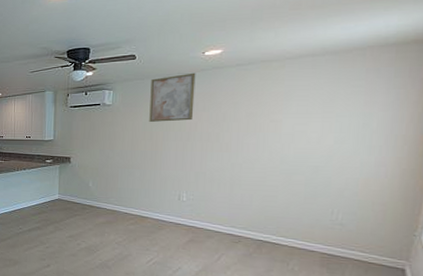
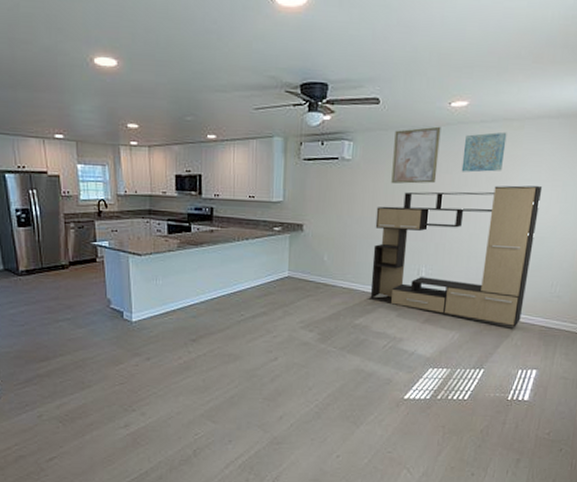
media console: none [129,119,312,253] -> present [367,185,543,327]
wall art: none [219,72,266,110] -> present [461,131,507,173]

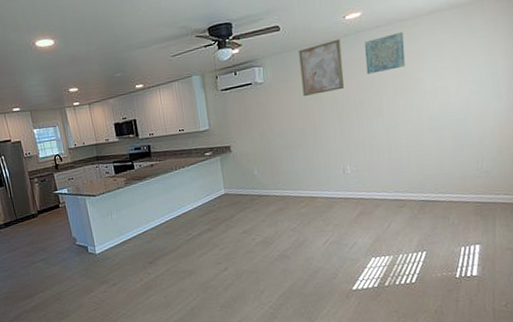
media console: present [367,185,543,327] -> none [294,73,453,208]

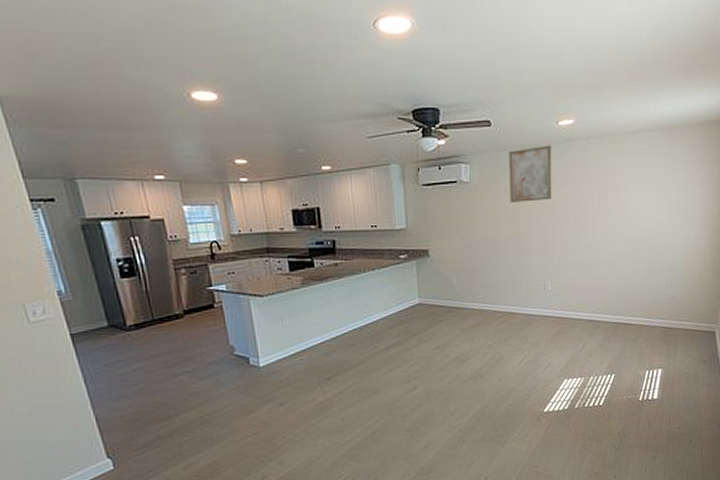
wall art: present [365,31,405,75] -> none [574,146,612,187]

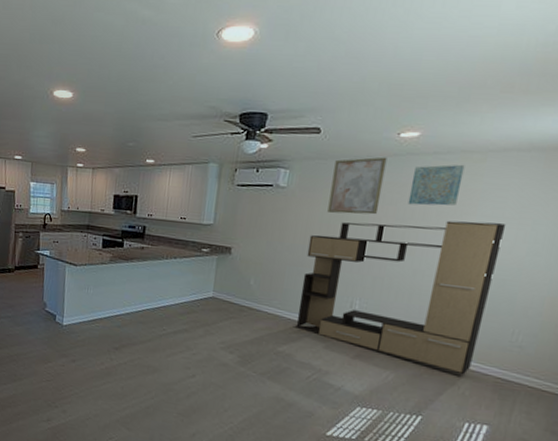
media console: none [498,196,649,331] -> present [292,220,507,375]
wall art: none [574,146,612,187] -> present [407,164,465,206]

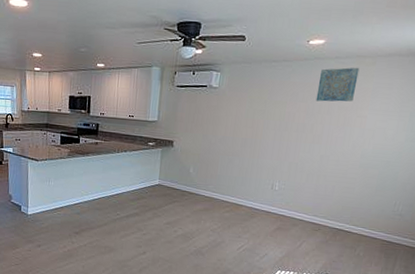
media console: present [292,220,507,375] -> none [225,114,391,240]
wall art: present [327,156,388,215] -> none [252,61,300,110]

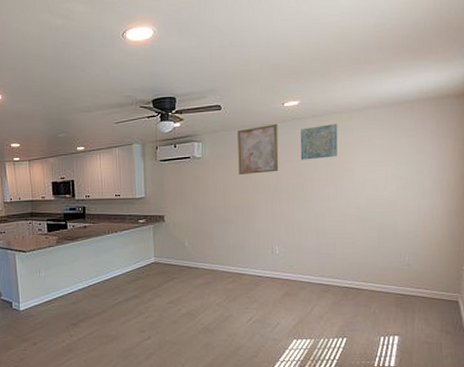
wall art: none [252,61,300,110] -> present [237,123,279,174]

